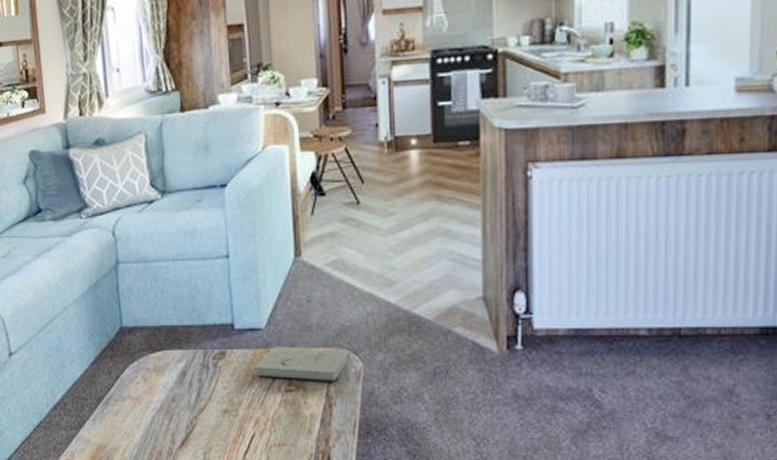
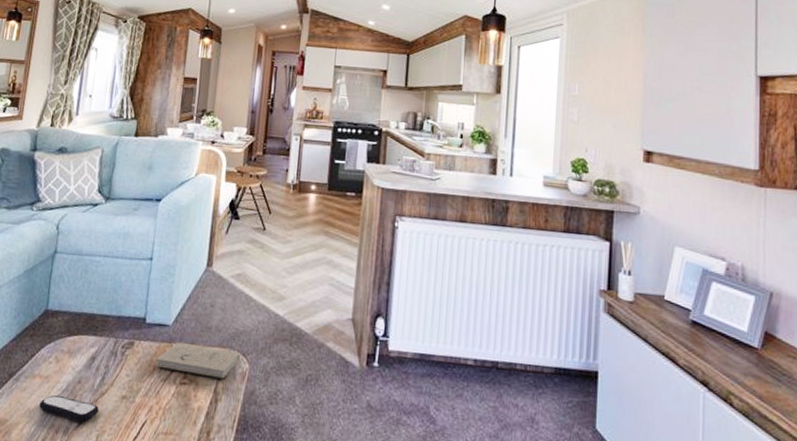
remote control: none [136,415,201,442] -> present [39,394,99,423]

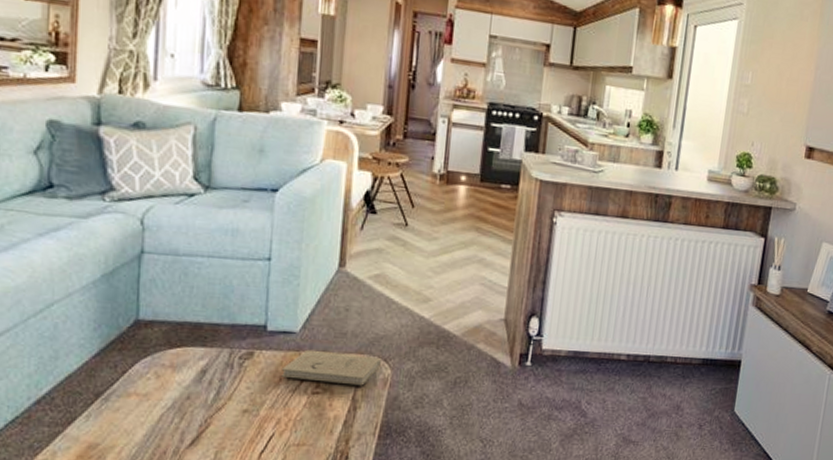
remote control: present [39,394,99,423] -> none [139,413,216,441]

